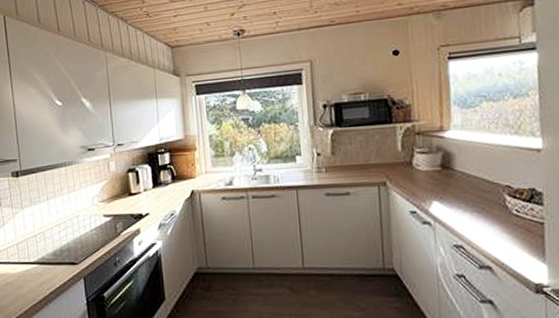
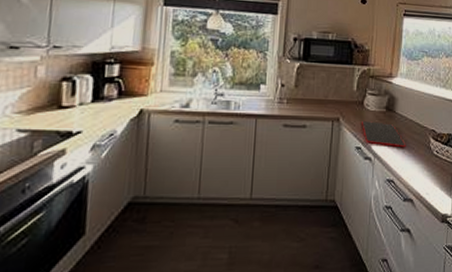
cutting board: none [413,182,474,209] -> present [362,121,406,148]

